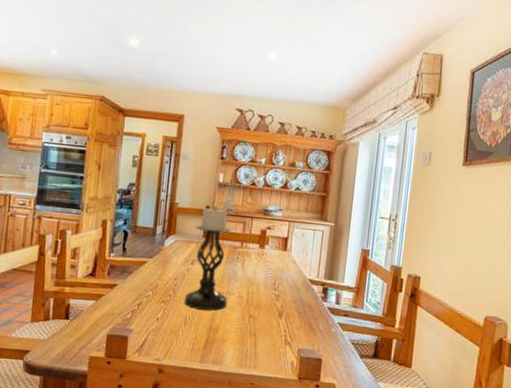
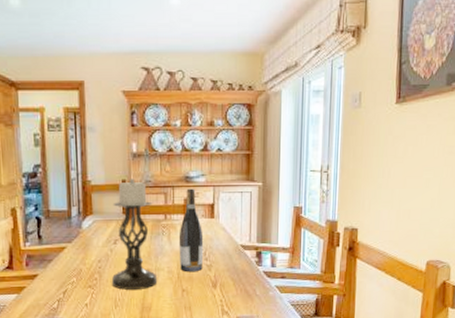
wine bottle: none [250,220,275,300] -> present [178,188,204,272]

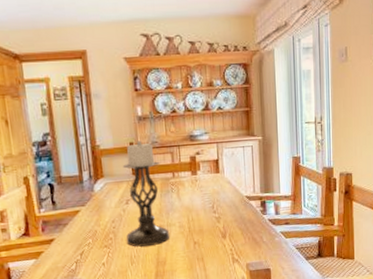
wine bottle: present [178,188,204,272] -> none [187,146,212,226]

